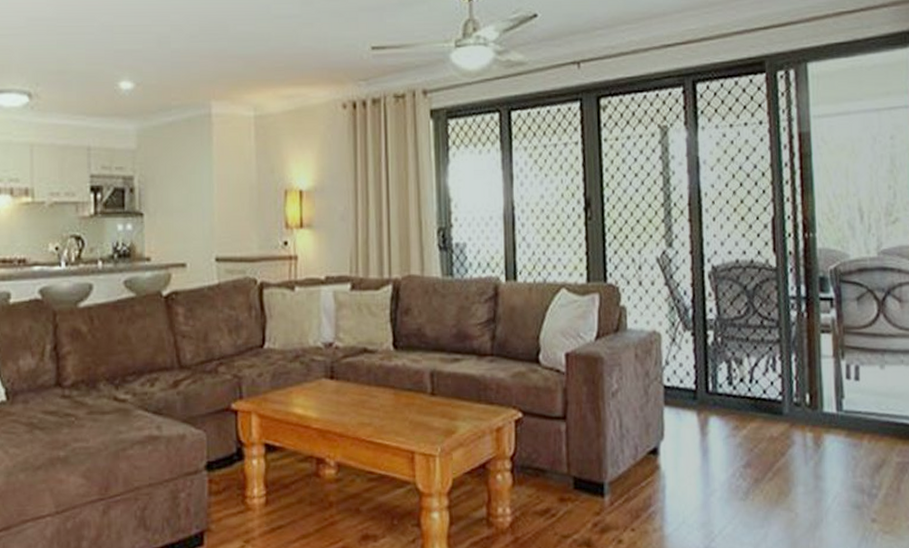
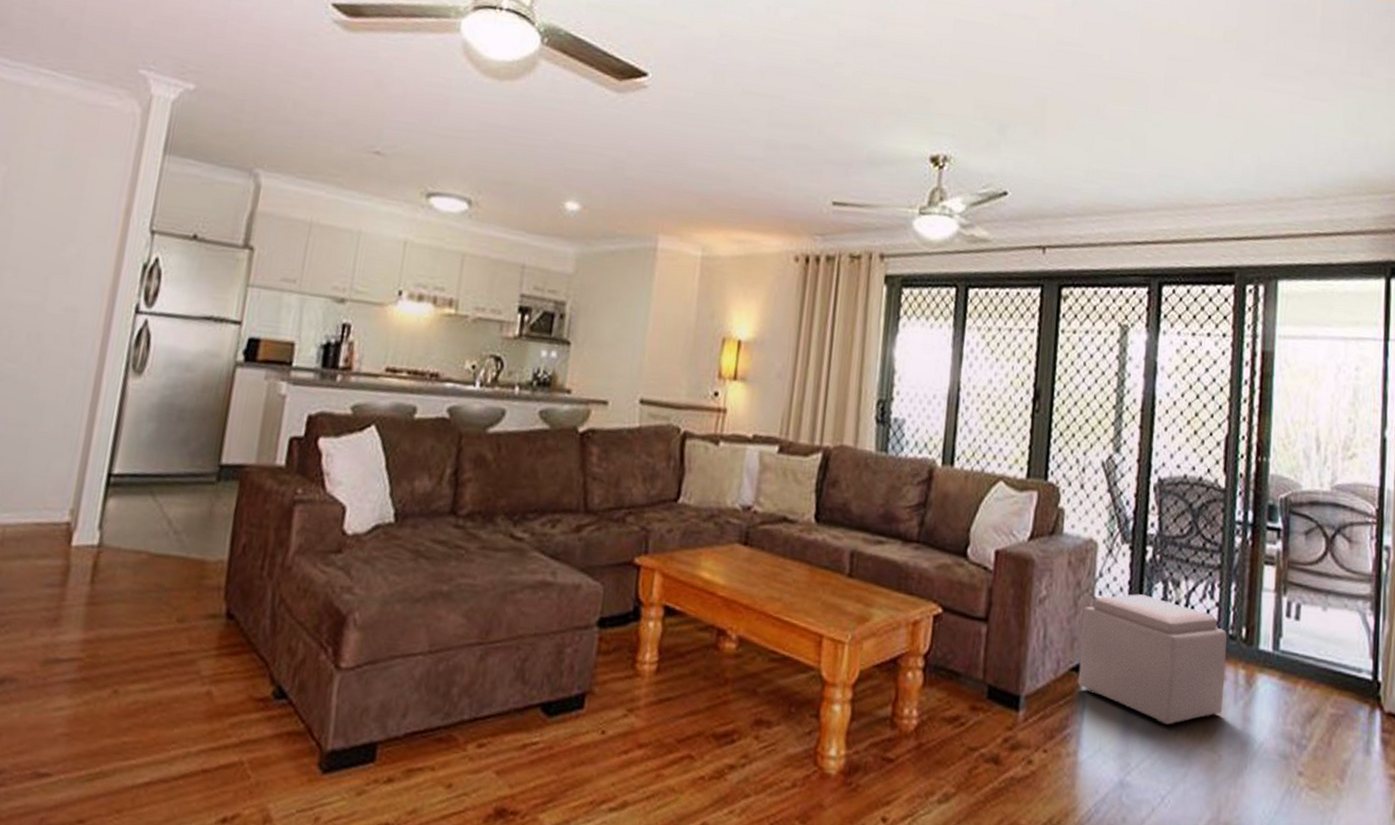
ottoman: none [654,376,794,492] -> present [1079,594,1227,725]

